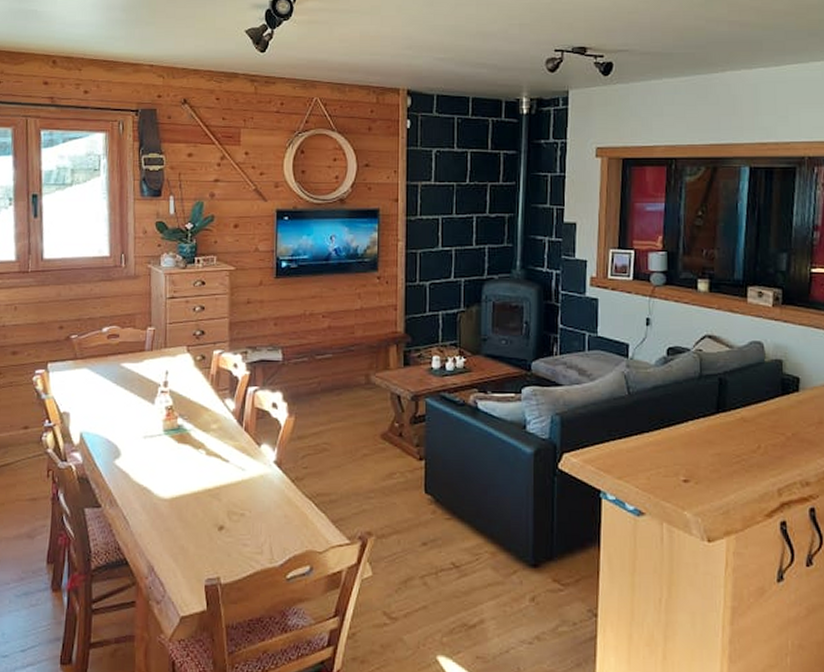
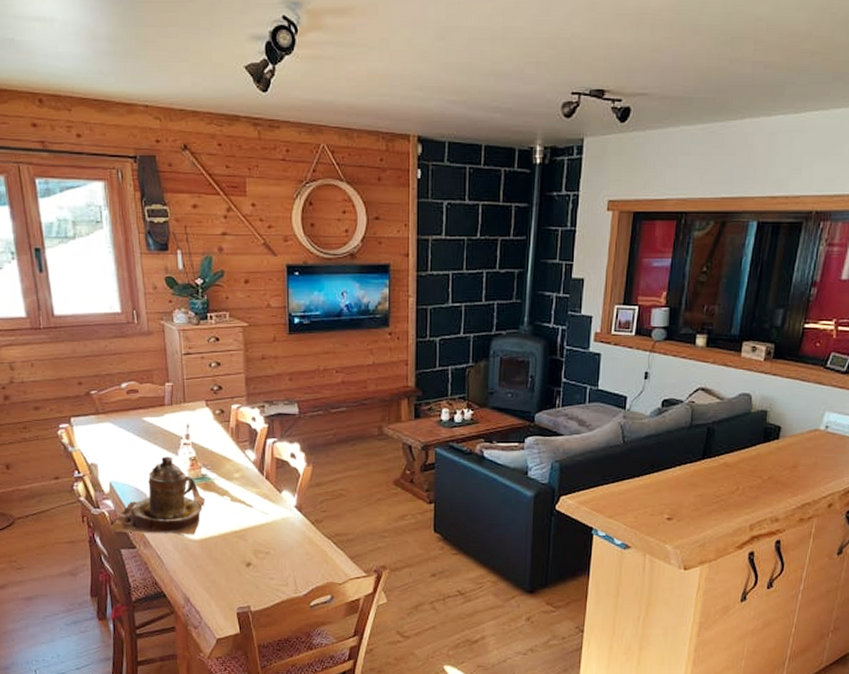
teapot: none [76,405,179,493] -> present [110,456,205,535]

